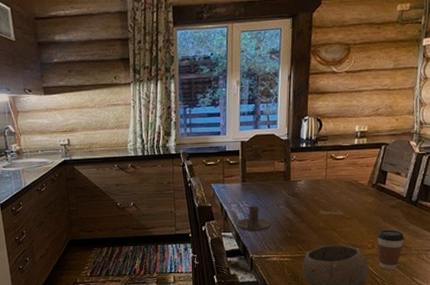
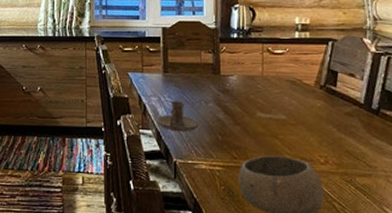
coffee cup: present [377,229,405,271] -> none [331,142,367,195]

